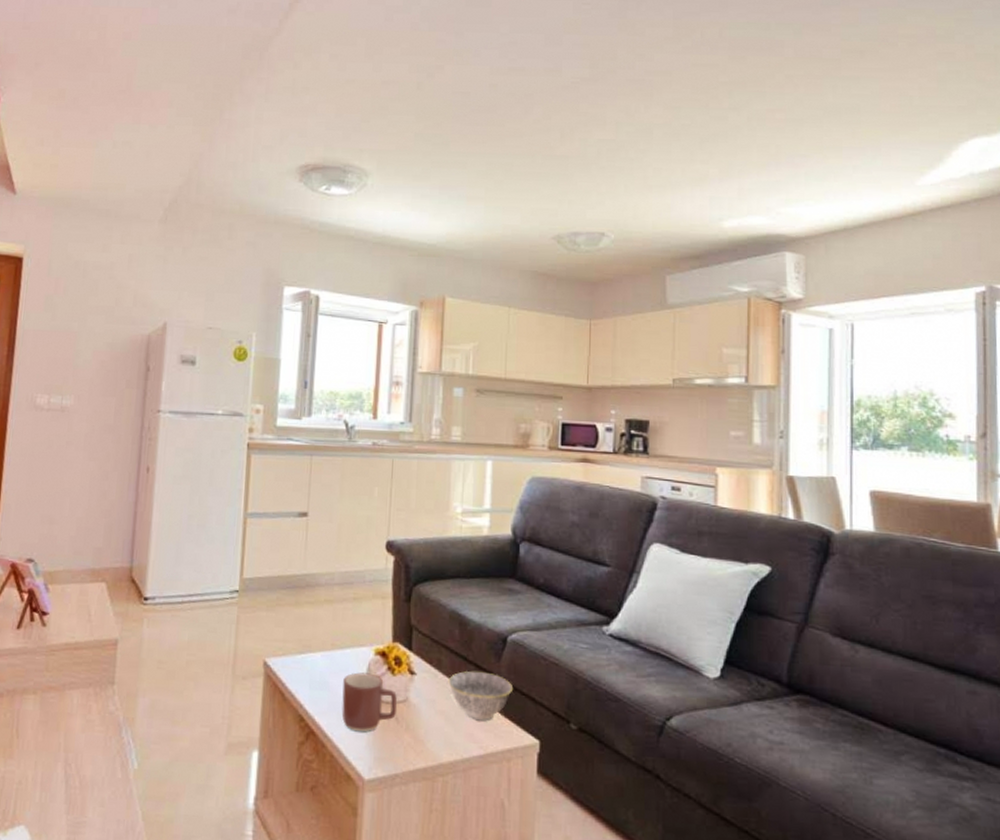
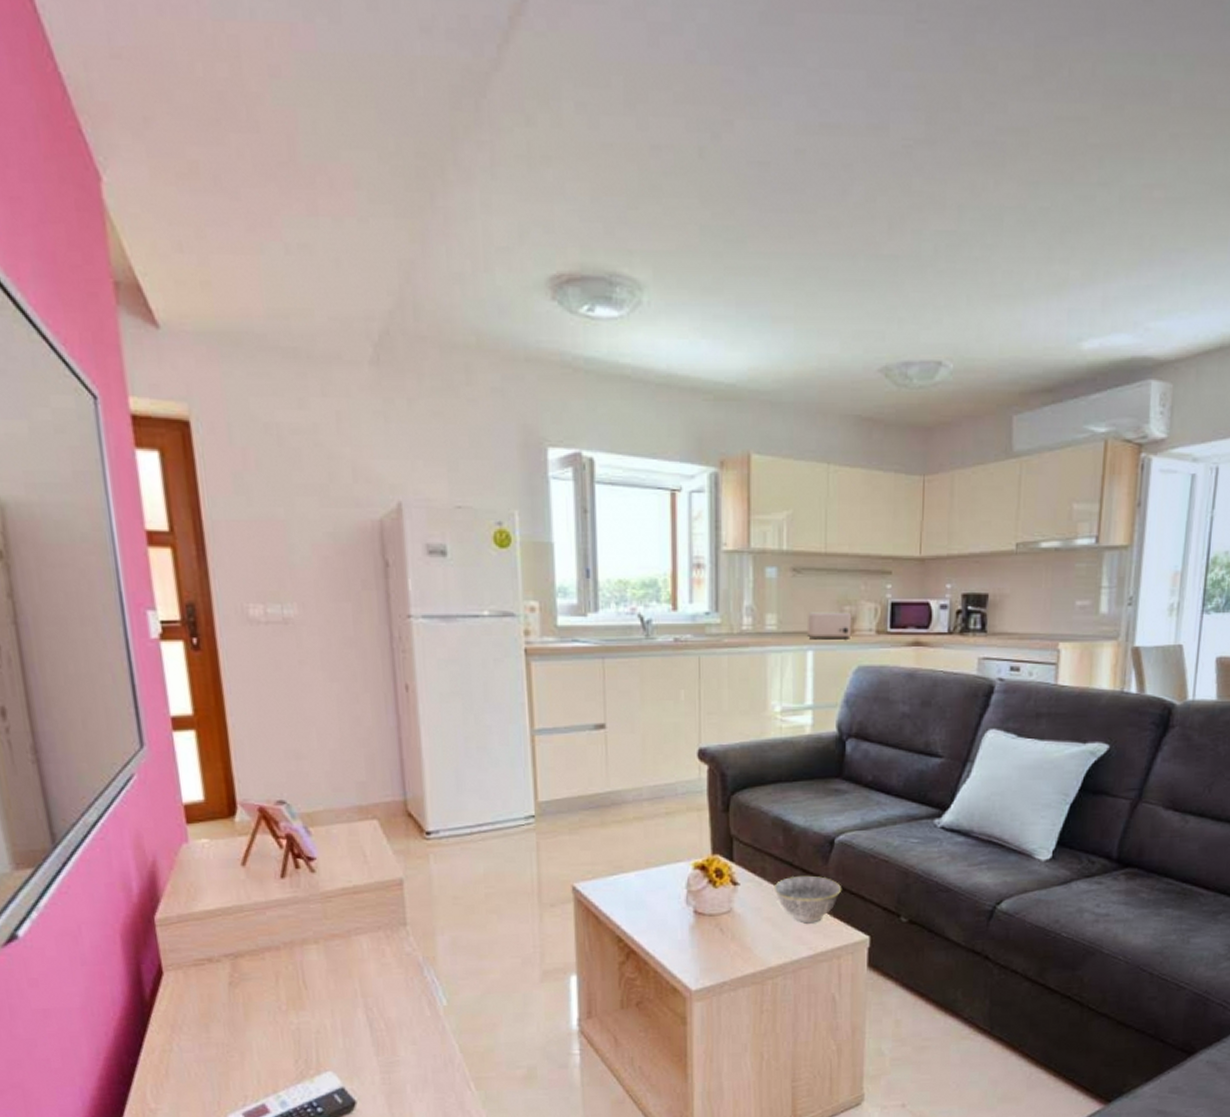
mug: present [341,672,397,732] -> none [661,888,720,946]
toaster: none [487,427,527,453] -> present [806,612,852,640]

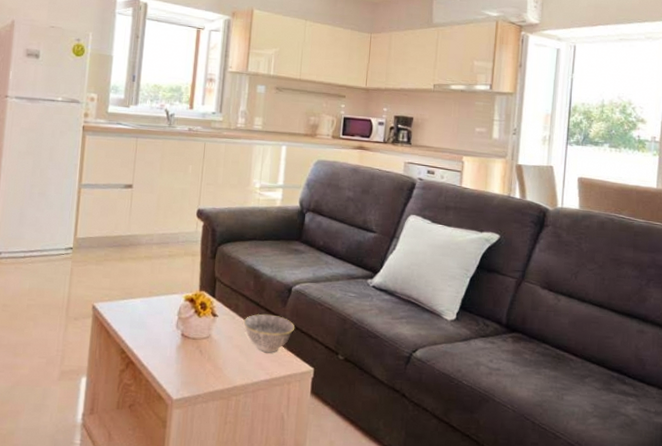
toaster: present [806,612,852,640] -> none [282,119,316,140]

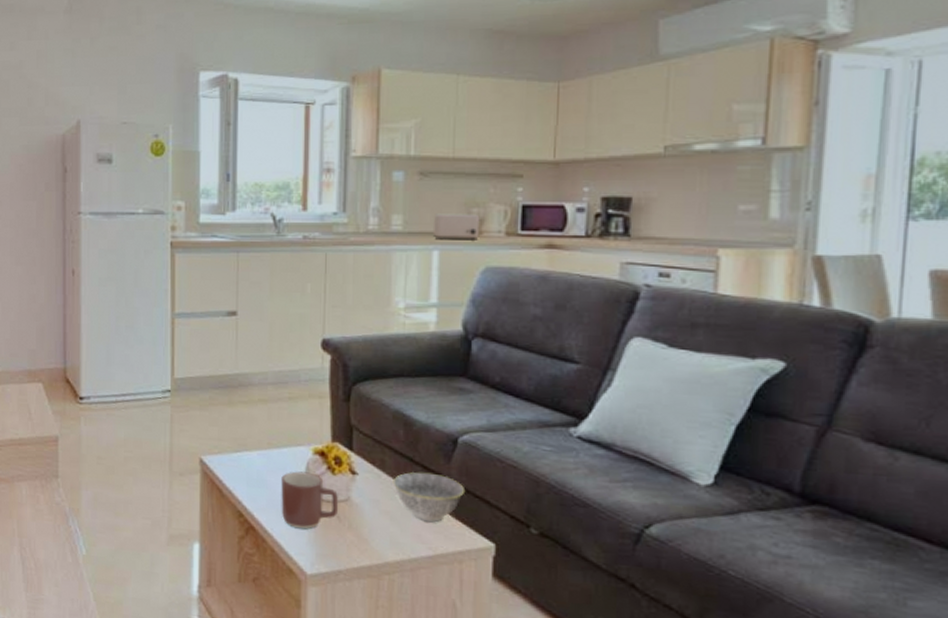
mug: none [156,314,202,362] -> present [281,471,338,529]
toaster: none [282,119,316,140] -> present [432,213,480,240]

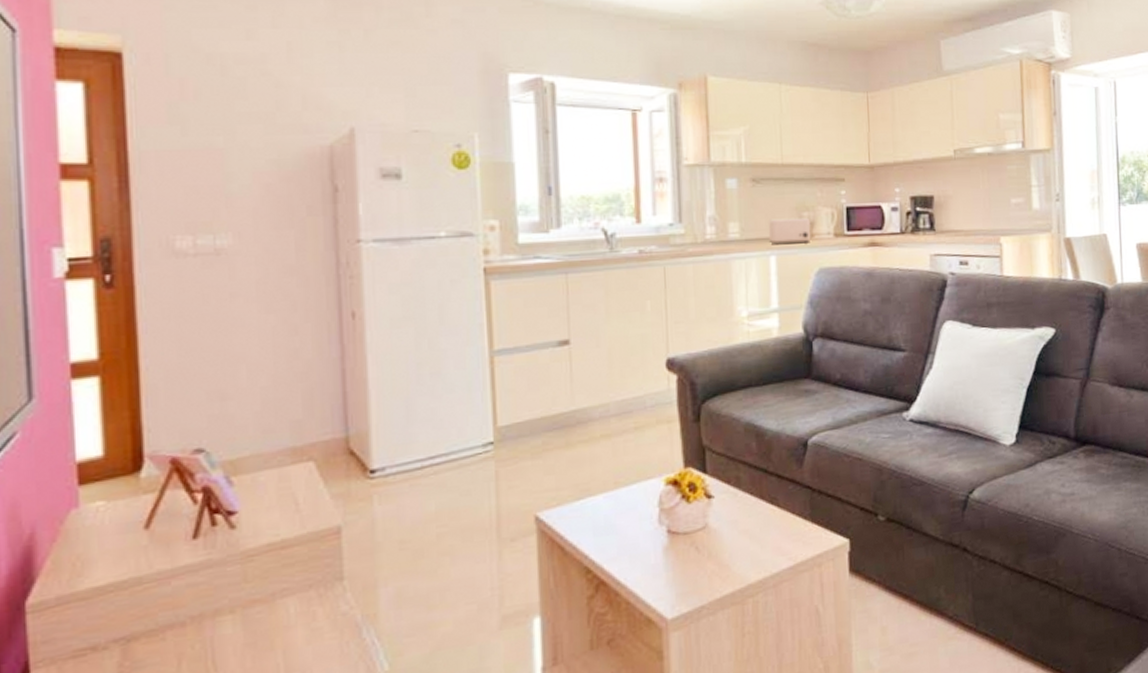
mug: present [281,471,338,529] -> none [632,505,696,571]
bowl: present [392,472,466,522] -> none [749,480,819,532]

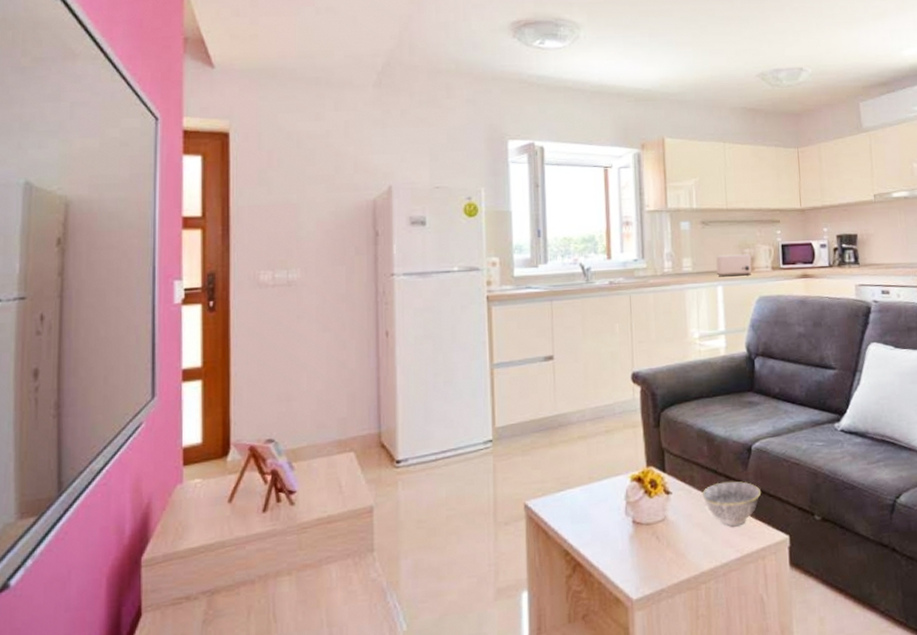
bowl: none [749,480,819,532] -> present [701,481,762,526]

